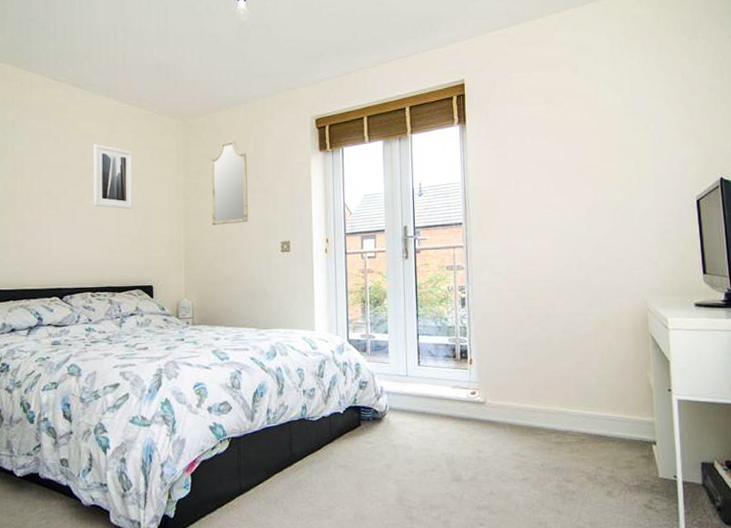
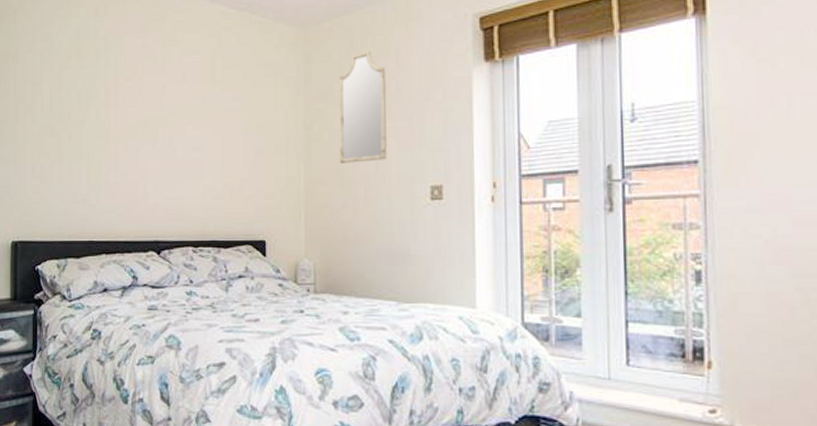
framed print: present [93,144,134,210] -> none [195,62,243,144]

